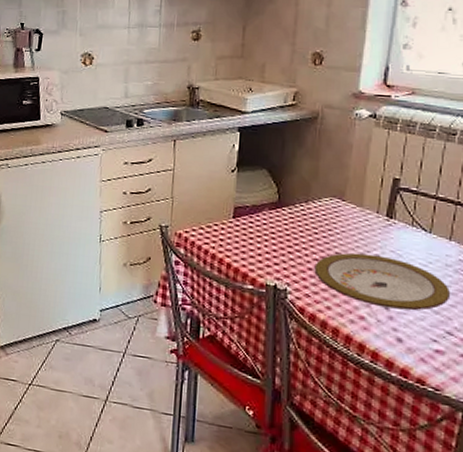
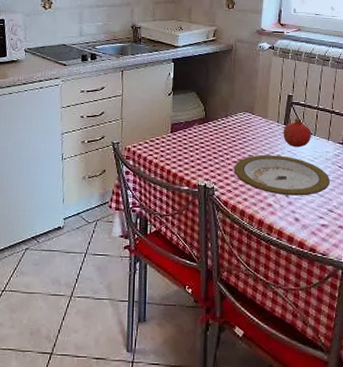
fruit: none [384,208,426,248] -> present [283,118,312,148]

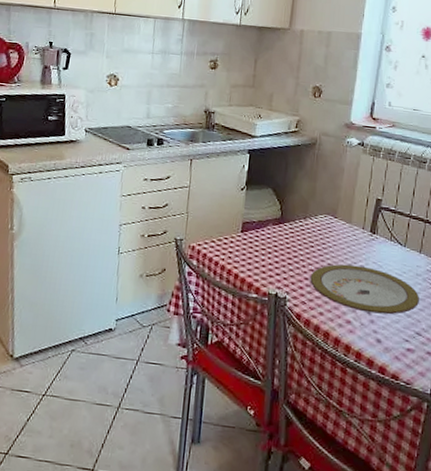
fruit: present [283,118,312,148] -> none [368,225,402,260]

